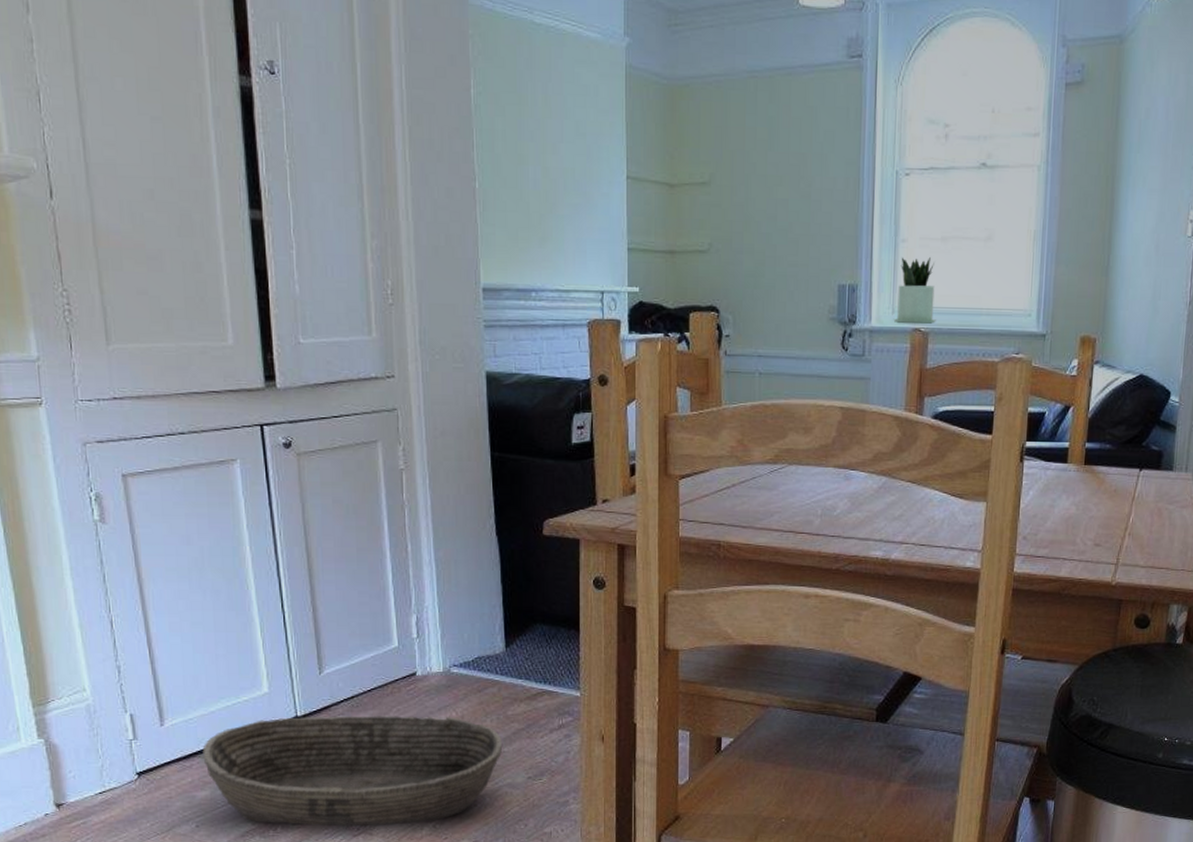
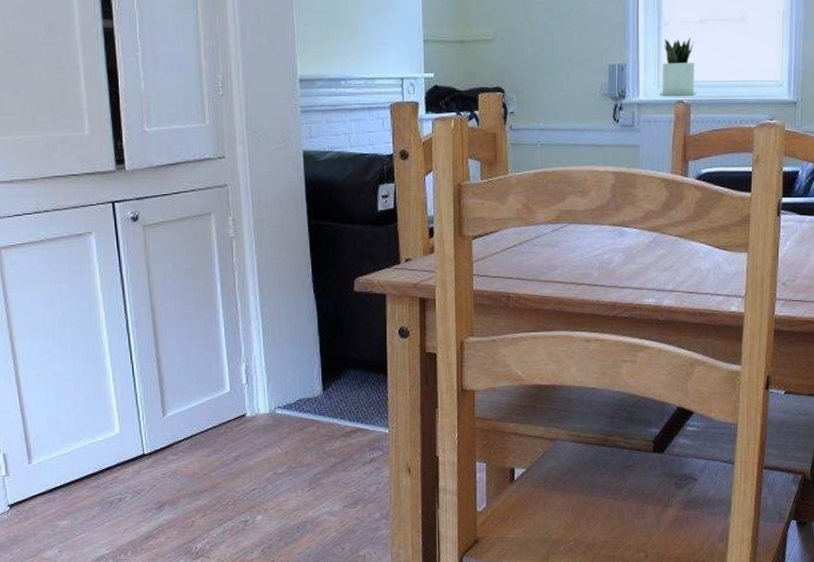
basket: present [202,716,503,827] -> none [64,452,322,551]

